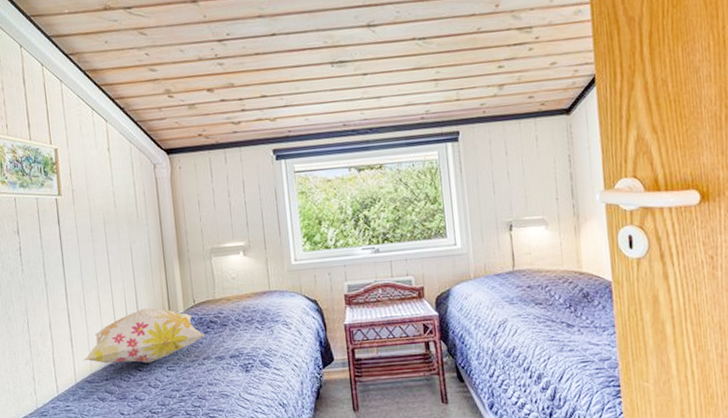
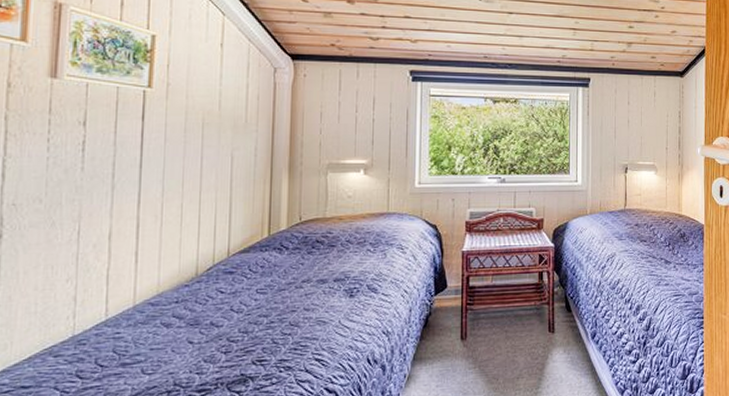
decorative pillow: present [83,308,205,364] -> none [149,222,308,284]

